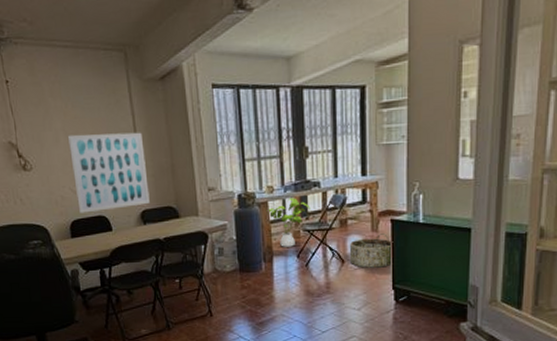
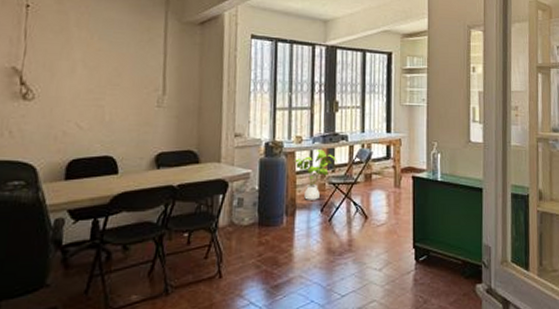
wall art: present [67,132,150,213] -> none [81,67,172,152]
basket: present [350,233,394,268] -> none [374,190,414,225]

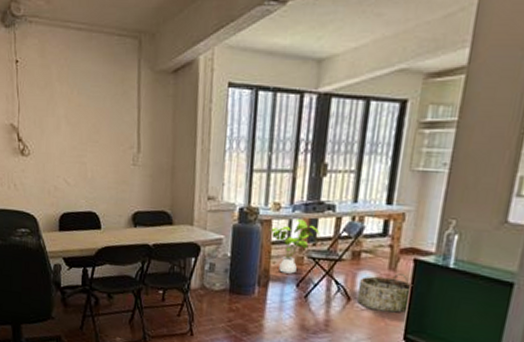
basket: none [374,190,414,225] -> present [358,274,413,313]

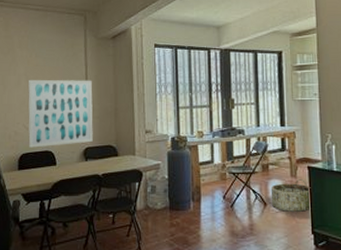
wall art: none [68,123,146,207] -> present [28,79,93,148]
house plant: present [269,219,321,274] -> none [196,143,237,188]

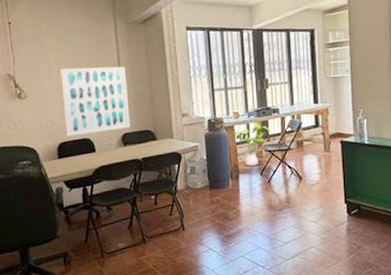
house plant: none [196,143,237,188] -> present [233,122,272,166]
basket: present [272,179,312,212] -> none [306,153,345,184]

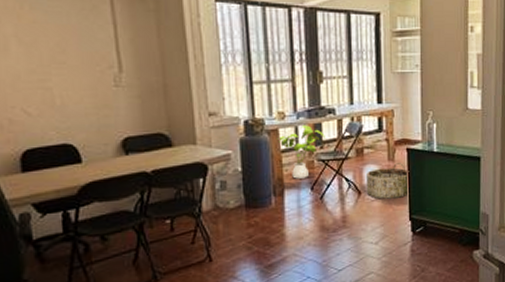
wall art: present [59,66,130,136] -> none [21,43,134,141]
basket: none [306,153,345,184] -> present [367,163,410,199]

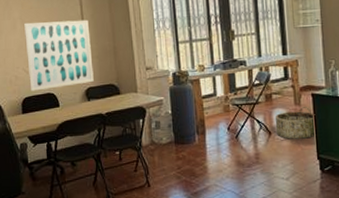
wall art: none [21,43,134,141] -> present [23,19,94,91]
house plant: present [277,125,327,179] -> none [198,75,240,120]

